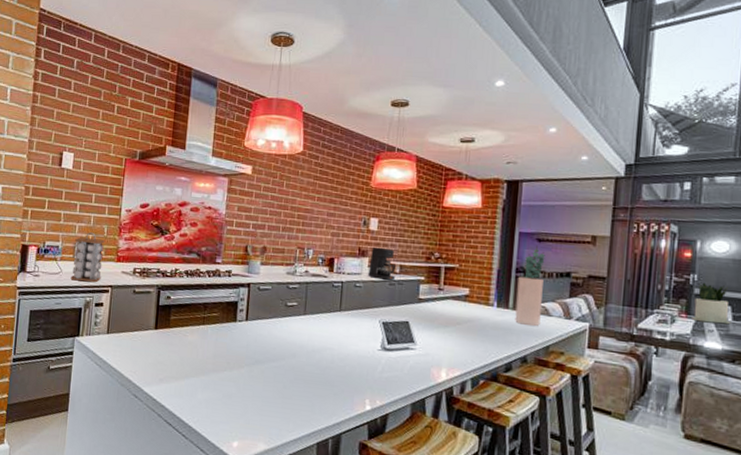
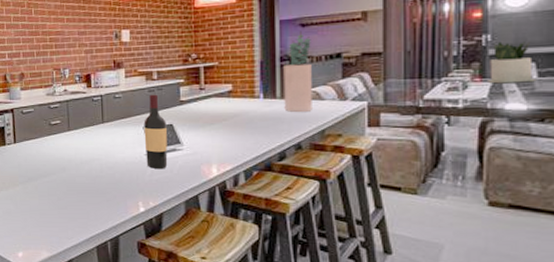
coffee maker: present [368,247,395,280] -> none [126,57,153,88]
wine bottle: none [378,288,403,367] -> present [144,94,168,170]

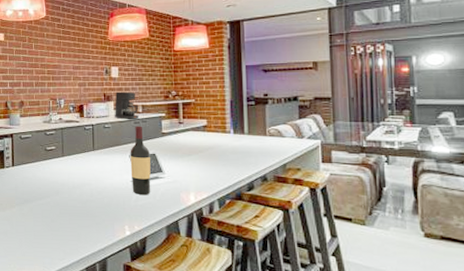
coffee maker: none [126,57,153,88] -> present [114,91,138,119]
vase: present [283,30,312,113] -> none [250,75,275,148]
planter: present [488,41,537,85] -> none [417,93,455,131]

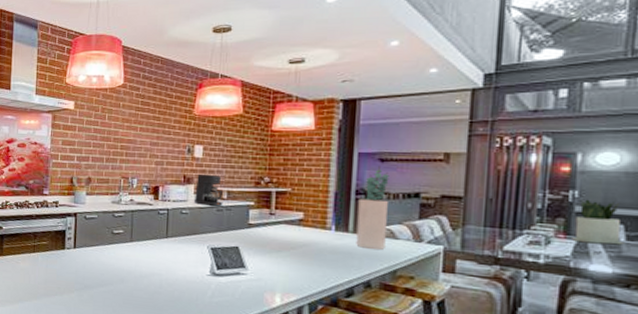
wine bottle: present [130,126,151,196] -> none [207,214,232,292]
vase: none [250,75,275,148] -> present [356,165,390,251]
planter: none [417,93,455,131] -> present [572,199,624,246]

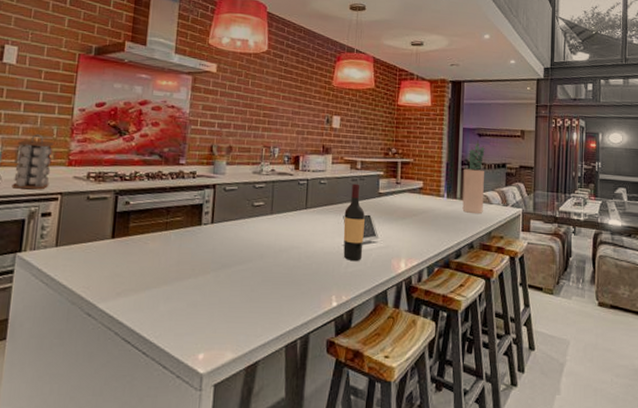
coffee maker: present [194,174,223,206] -> none [332,144,357,176]
wine bottle: none [207,214,232,292] -> present [343,183,365,262]
planter: present [572,199,624,246] -> none [599,169,627,205]

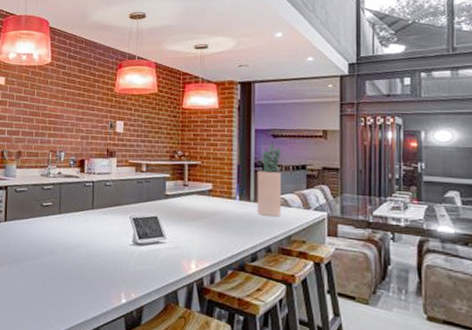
wine bottle: present [343,183,365,262] -> none [130,185,152,261]

